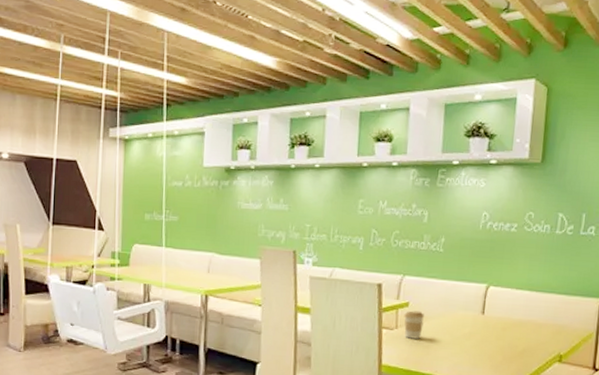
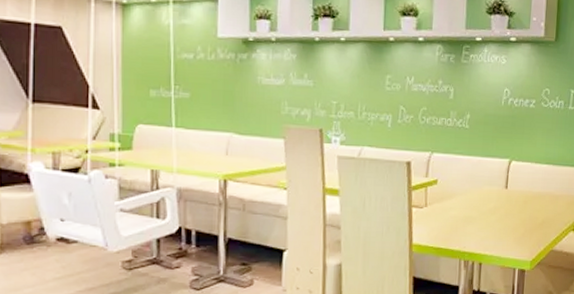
coffee cup: present [404,311,424,339] -> none [433,188,452,216]

